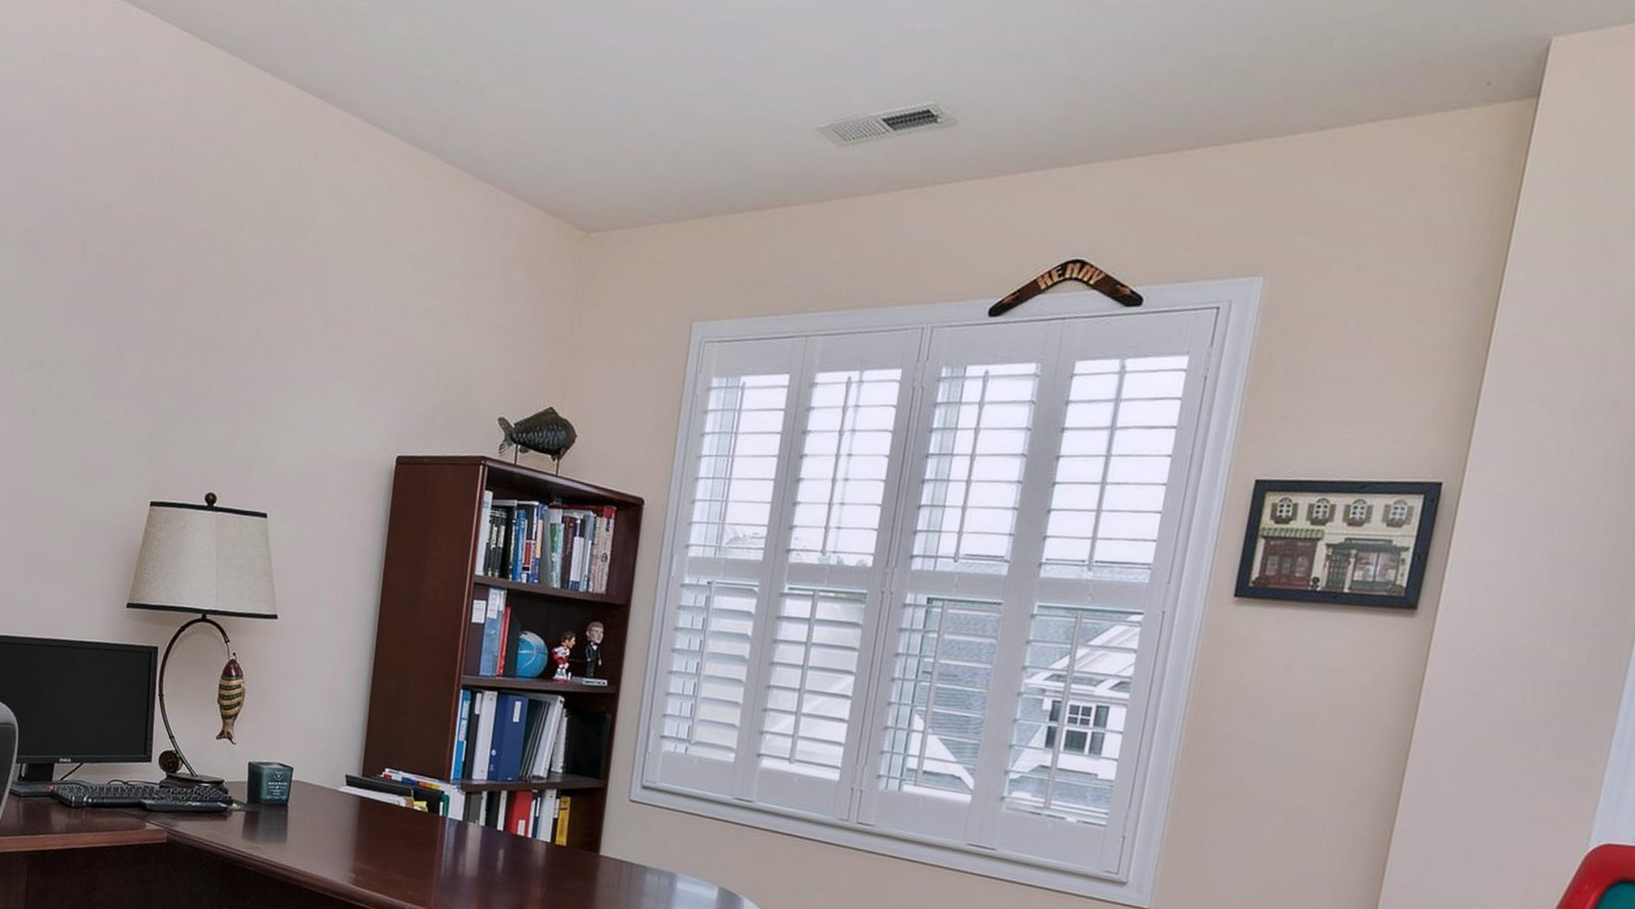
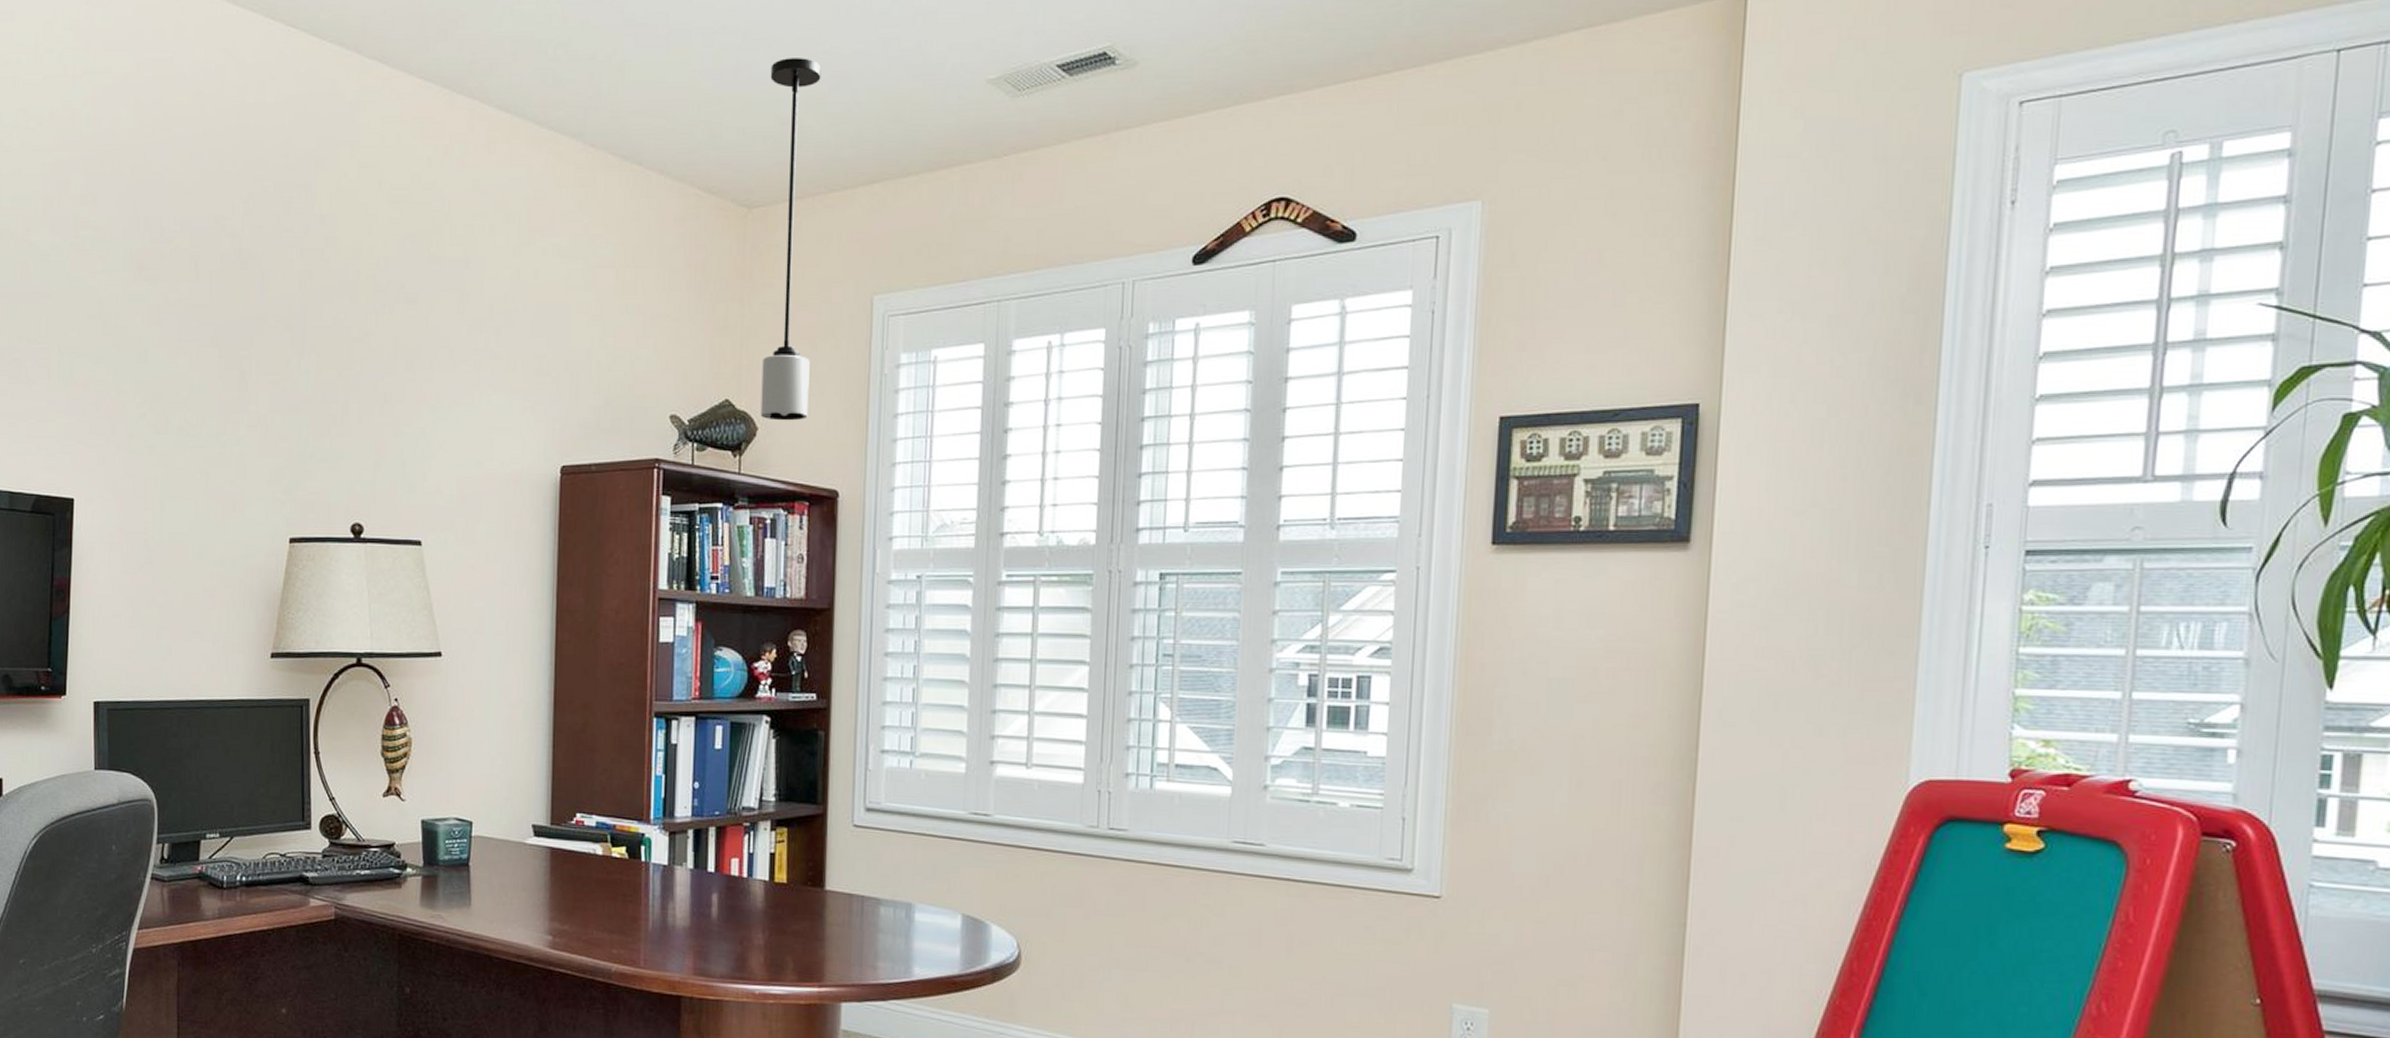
light fixture: none [580,94,665,432] -> present [760,58,821,421]

